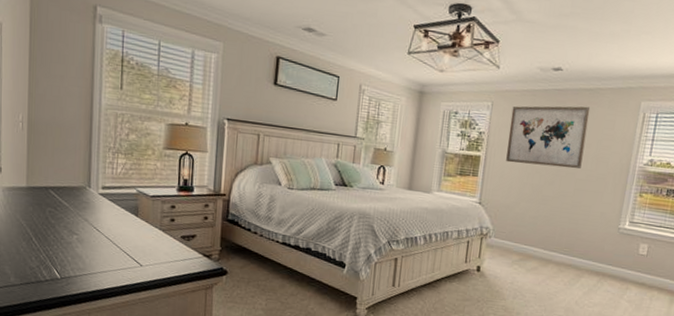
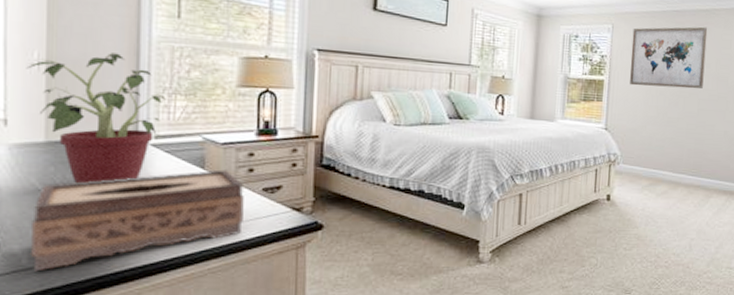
potted plant: none [14,117,111,222] -> present [26,53,166,184]
tissue box: none [15,218,167,288] -> present [29,169,244,272]

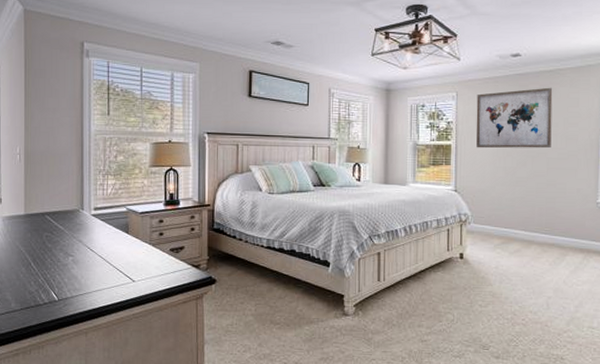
potted plant: present [26,53,166,184] -> none [12,145,101,246]
tissue box: present [29,169,244,272] -> none [16,234,157,313]

